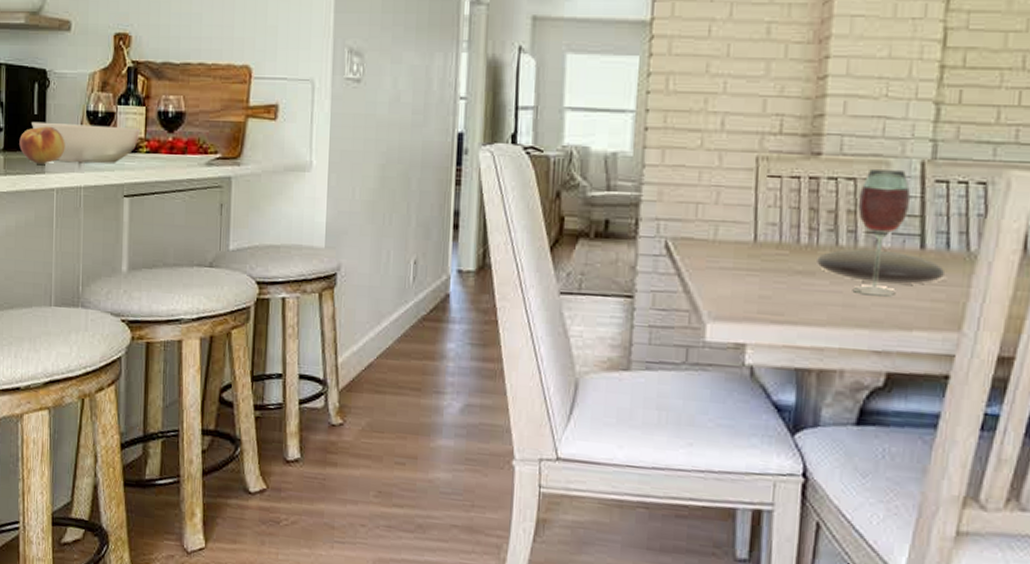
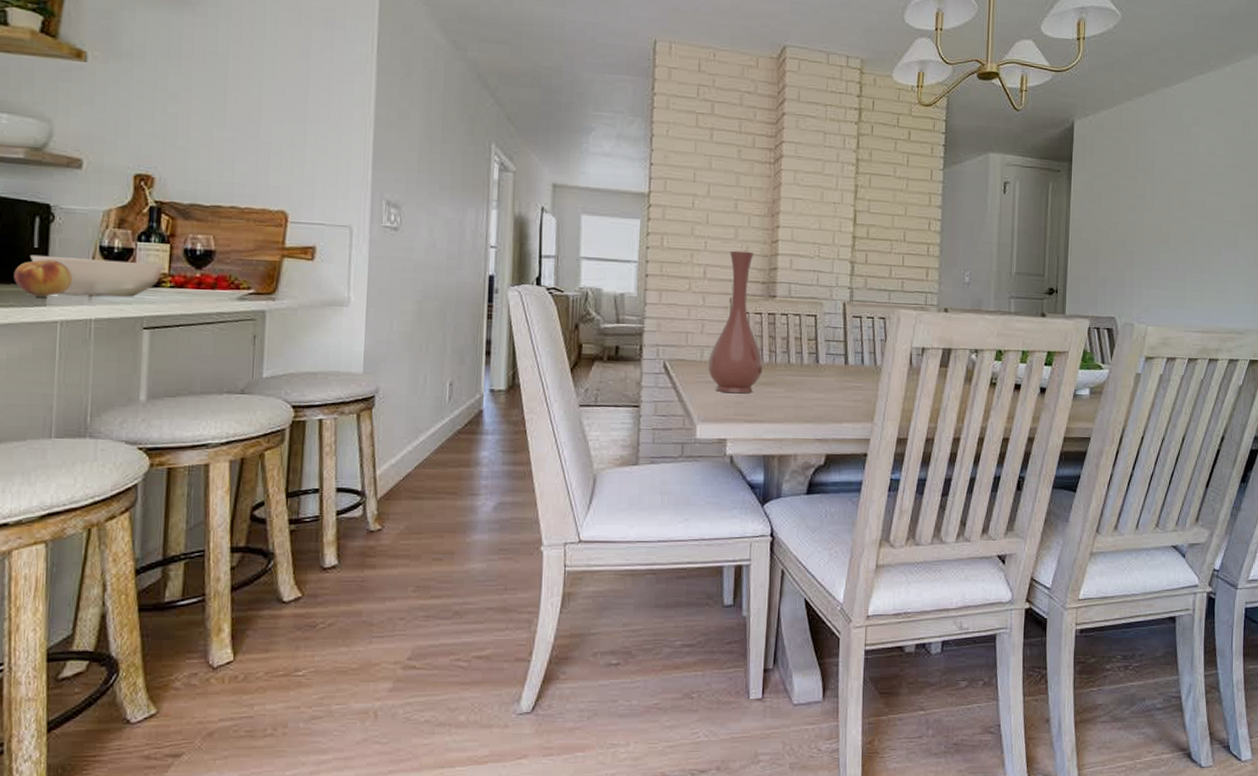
vase: none [723,92,800,285] -> present [708,250,764,394]
plate: present [817,249,946,285] -> none [775,365,862,391]
wineglass: present [852,169,911,297] -> none [800,308,838,399]

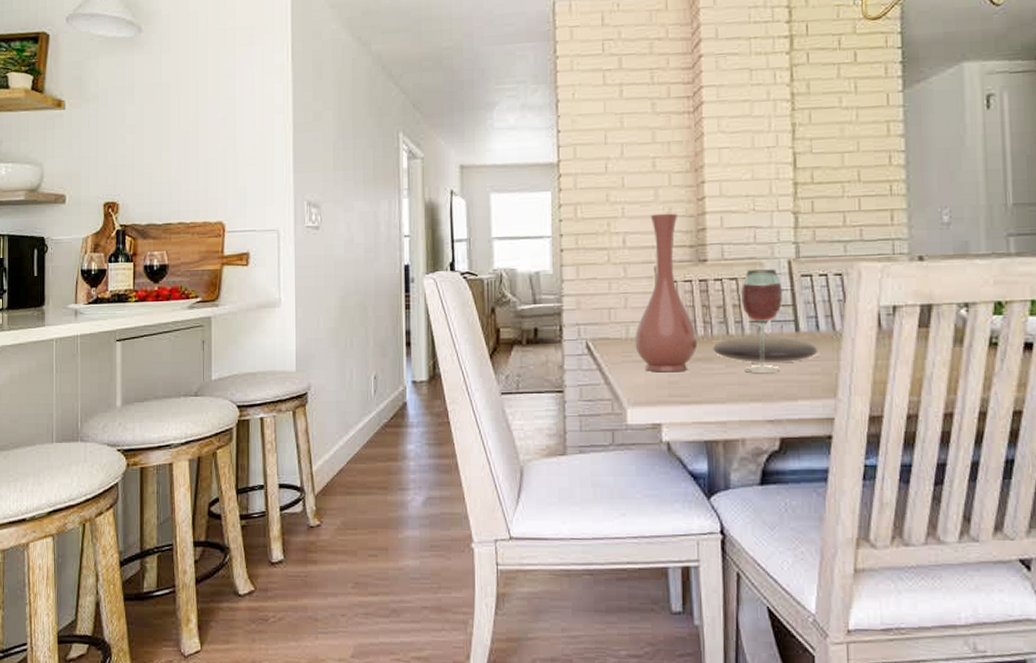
fruit: present [14,259,73,297] -> none [21,285,63,319]
bowl: present [29,254,165,298] -> none [31,281,130,315]
plate: none [775,365,862,391] -> present [713,335,819,364]
wineglass: none [800,308,838,399] -> present [740,269,784,374]

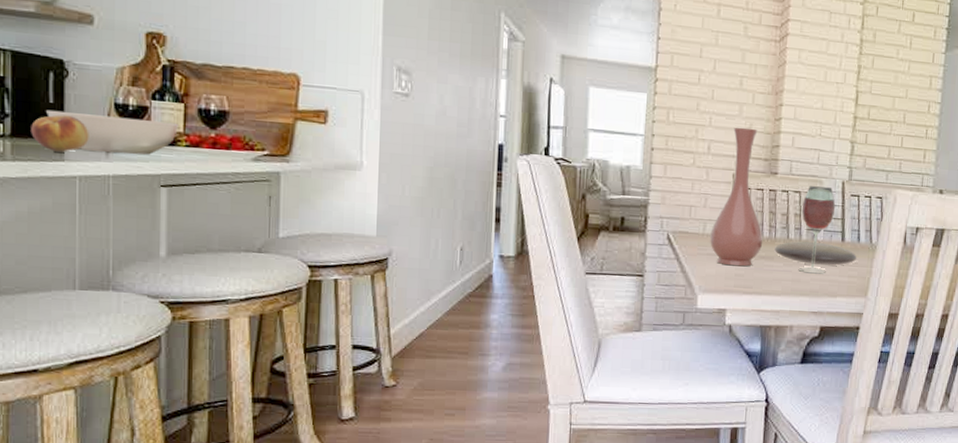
fruit: none [21,285,63,319] -> present [31,115,89,152]
bowl: none [31,281,130,315] -> present [45,109,179,155]

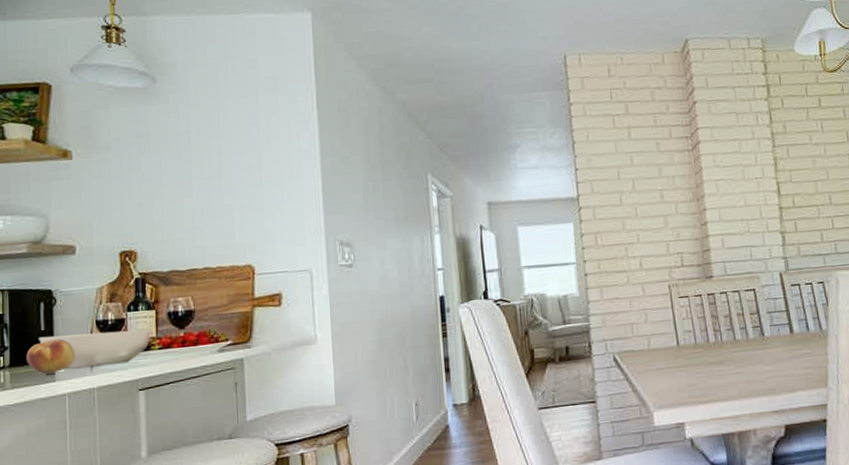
vase: present [710,127,764,267] -> none [656,237,710,378]
plate: present [775,241,857,266] -> none [723,338,810,363]
wineglass: present [798,186,836,274] -> none [743,281,780,372]

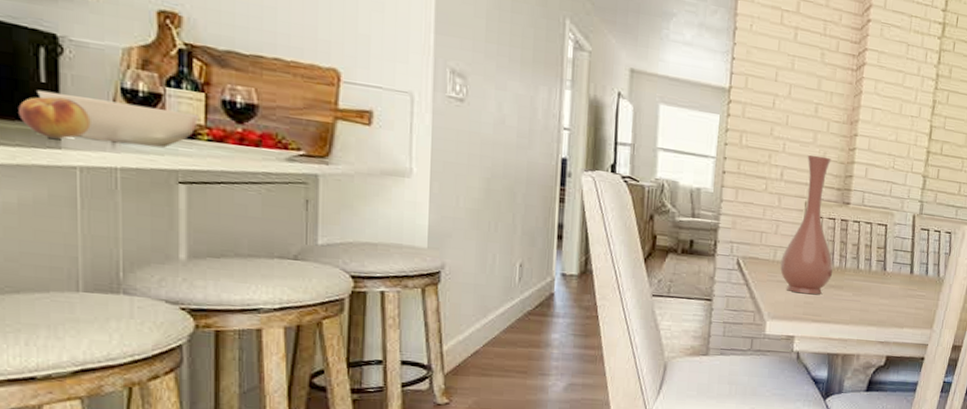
vase: none [656,237,710,378] -> present [780,154,834,295]

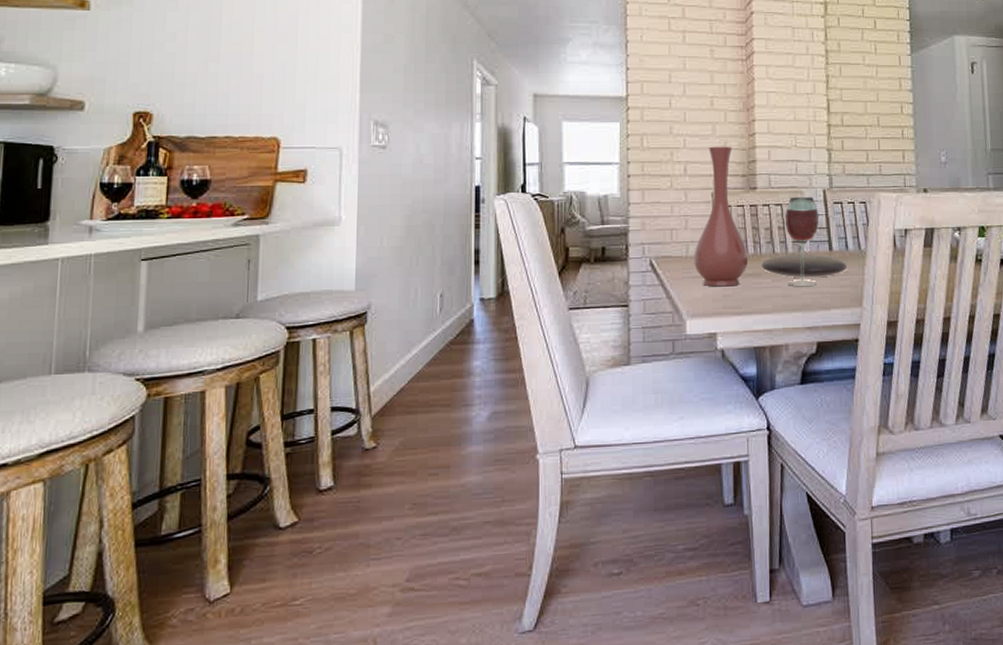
fruit: present [18,96,91,139] -> none [17,199,74,236]
bowl: present [35,89,200,148] -> none [32,195,162,232]
plate: none [844,272,925,298] -> present [761,254,848,278]
wineglass: none [867,217,906,305] -> present [784,197,820,287]

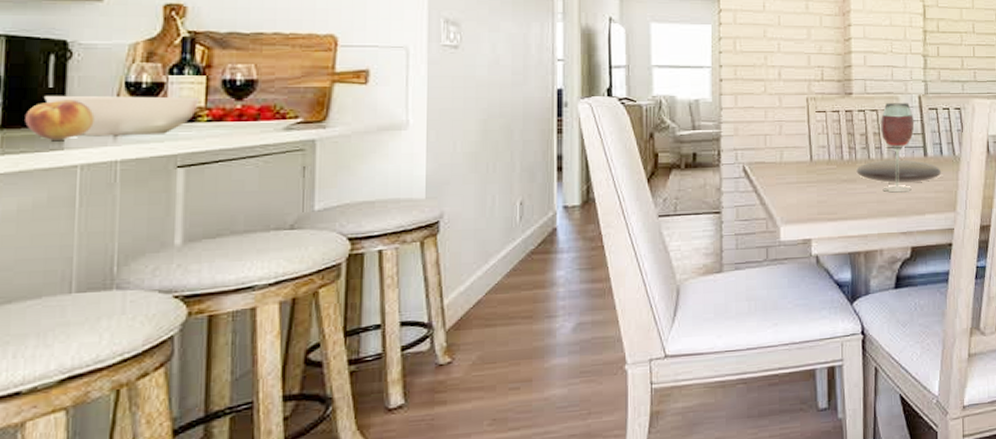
fruit: none [17,199,74,236] -> present [25,99,95,140]
bowl: none [32,195,162,232] -> present [43,95,200,137]
vase: present [694,146,749,287] -> none [788,50,844,193]

